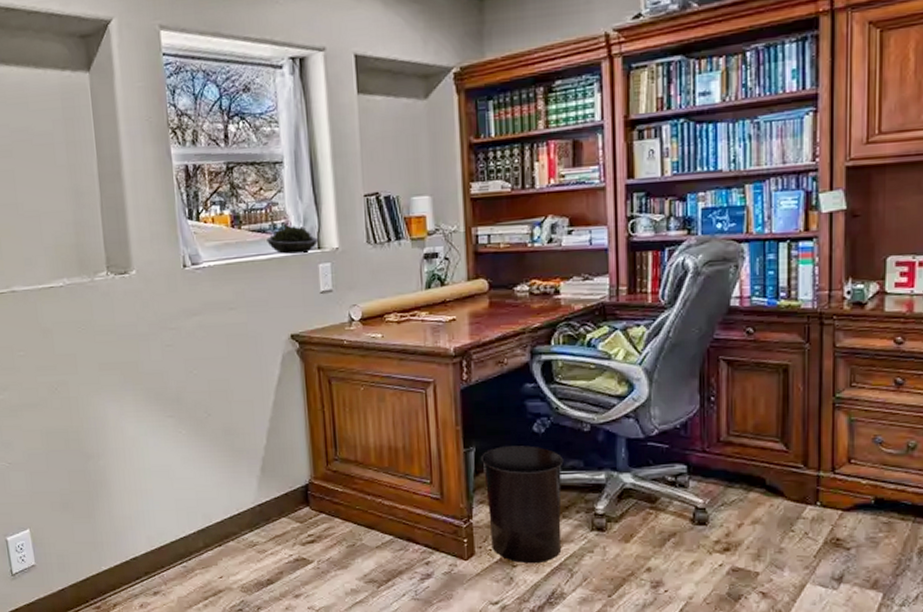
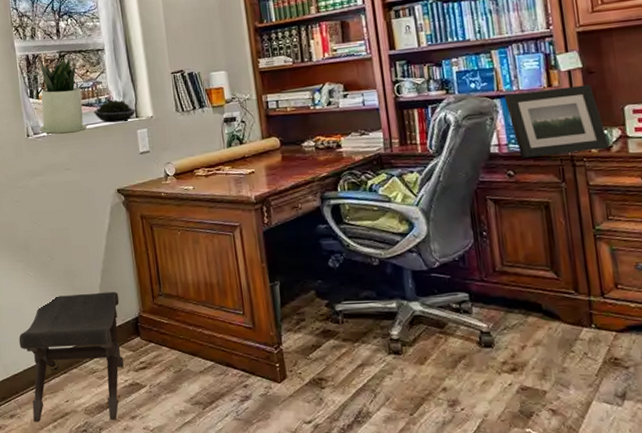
footstool: none [166,454,289,600] -> present [18,291,124,423]
planter: none [197,171,258,266] -> present [38,58,87,135]
waste bin: present [480,445,564,563] -> none [285,279,364,385]
picture frame: none [753,230,865,315] -> present [504,84,610,159]

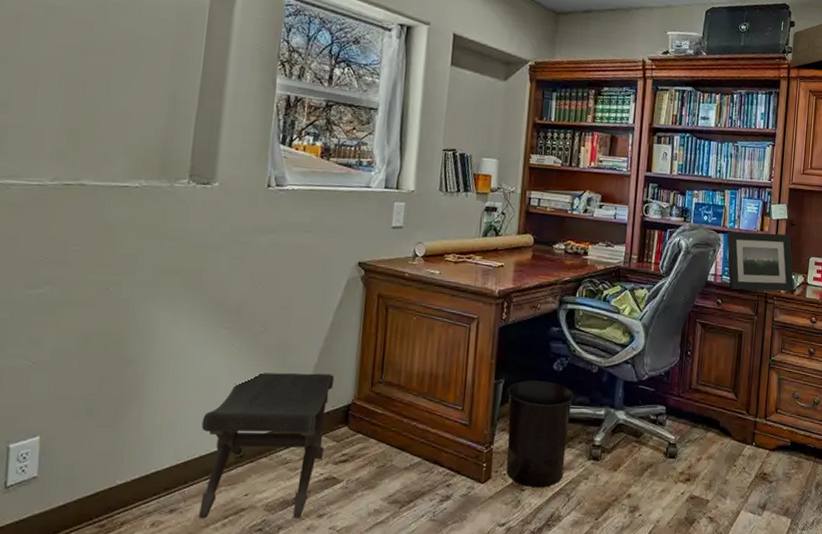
planter: present [38,58,87,135] -> none [283,105,344,193]
succulent plant: present [94,98,136,124] -> none [351,162,398,192]
waste bin: none [285,279,364,385] -> present [506,380,574,487]

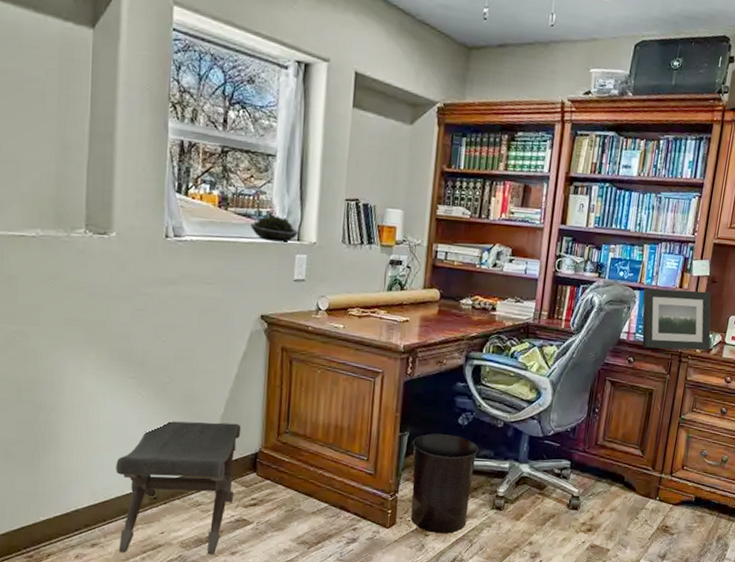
succulent plant: none [351,162,398,192] -> present [250,212,299,243]

